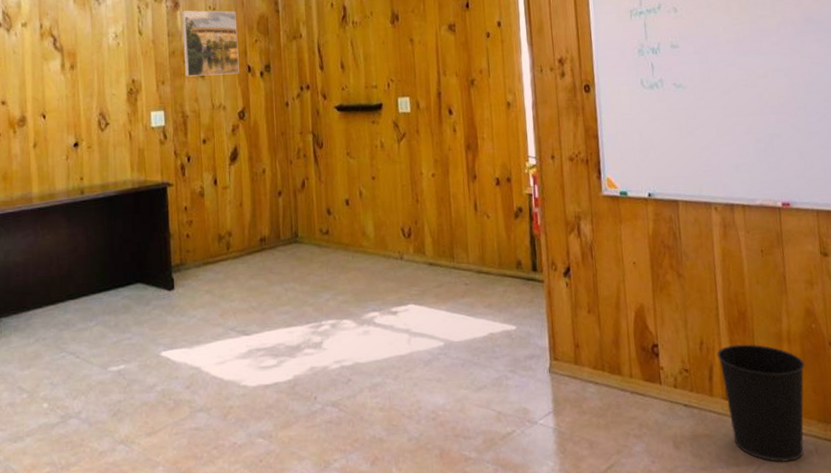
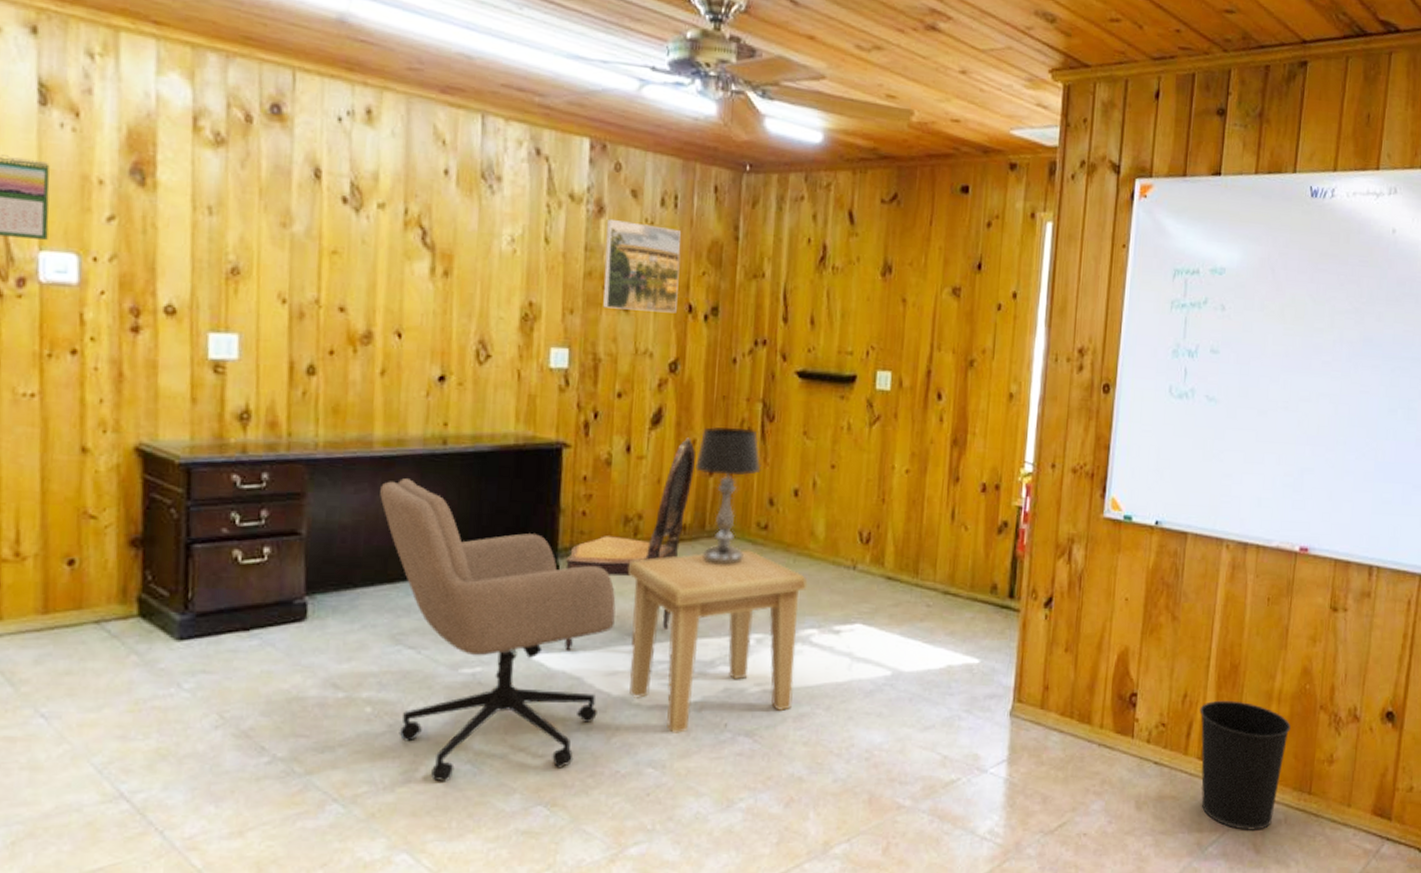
office chair: none [40,223,220,460] -> present [380,478,616,782]
dining chair: none [178,168,267,346] -> present [565,437,696,650]
side table: none [226,252,366,408] -> present [629,550,808,733]
table lamp: none [267,155,318,267] -> present [696,426,762,565]

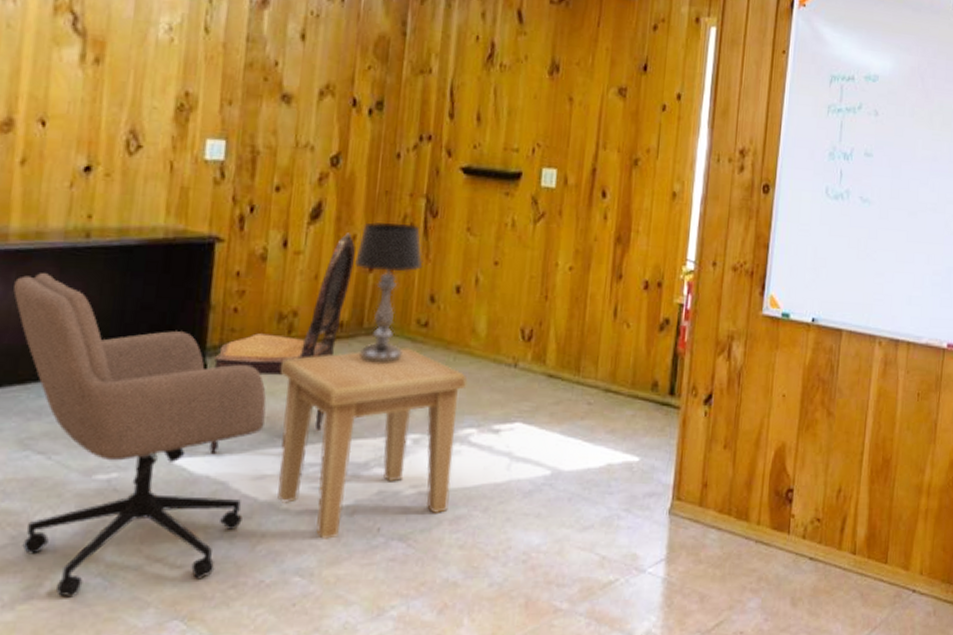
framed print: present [603,218,681,314] -> none [264,10,347,107]
wastebasket: present [1199,700,1291,830] -> none [853,494,939,624]

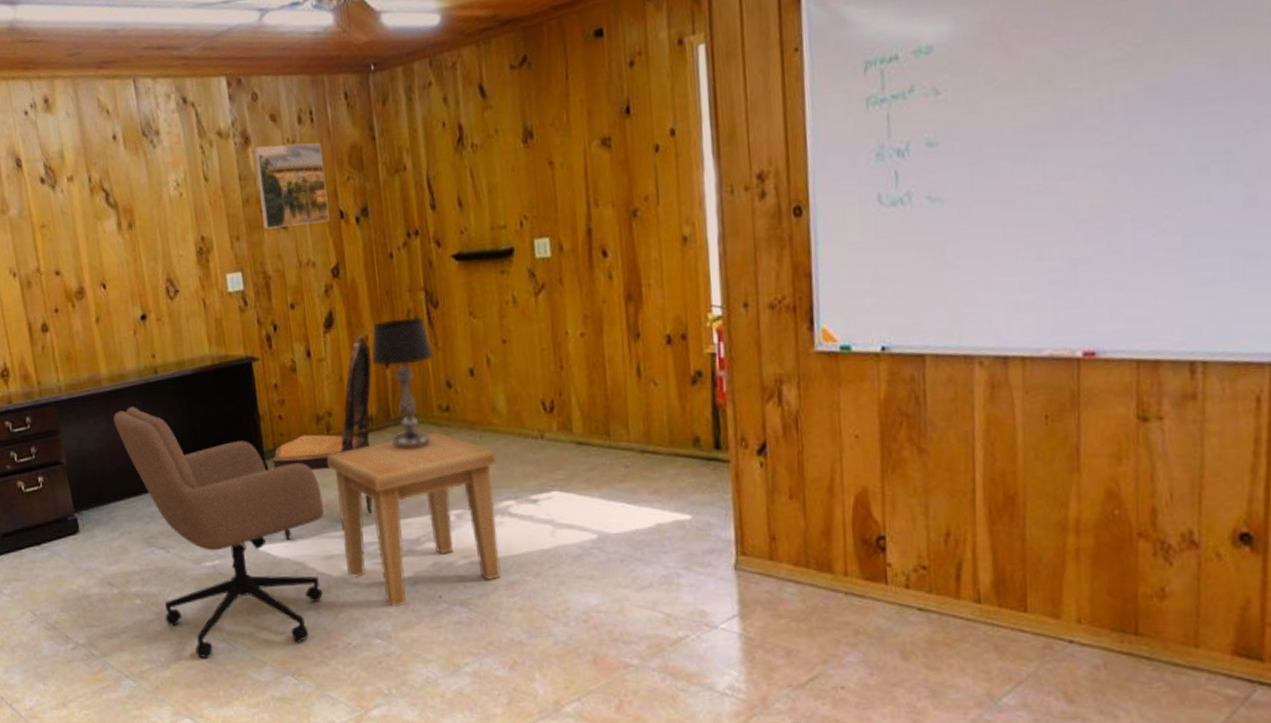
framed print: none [264,10,347,107] -> present [254,142,330,229]

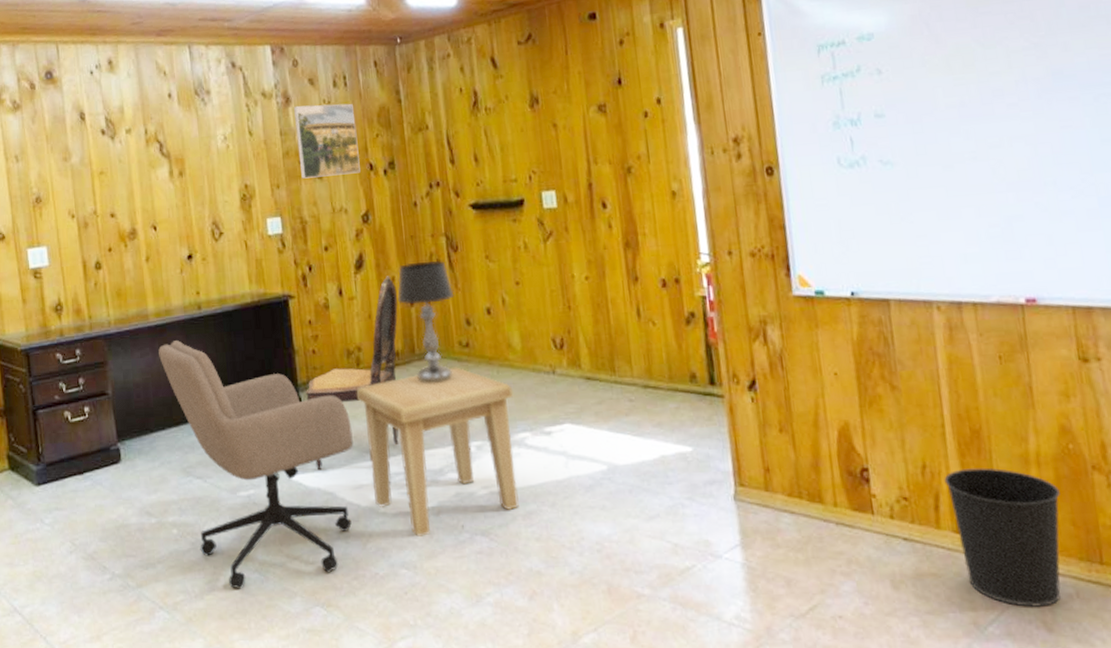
wastebasket: none [969,535,1098,678] -> present [944,468,1061,607]

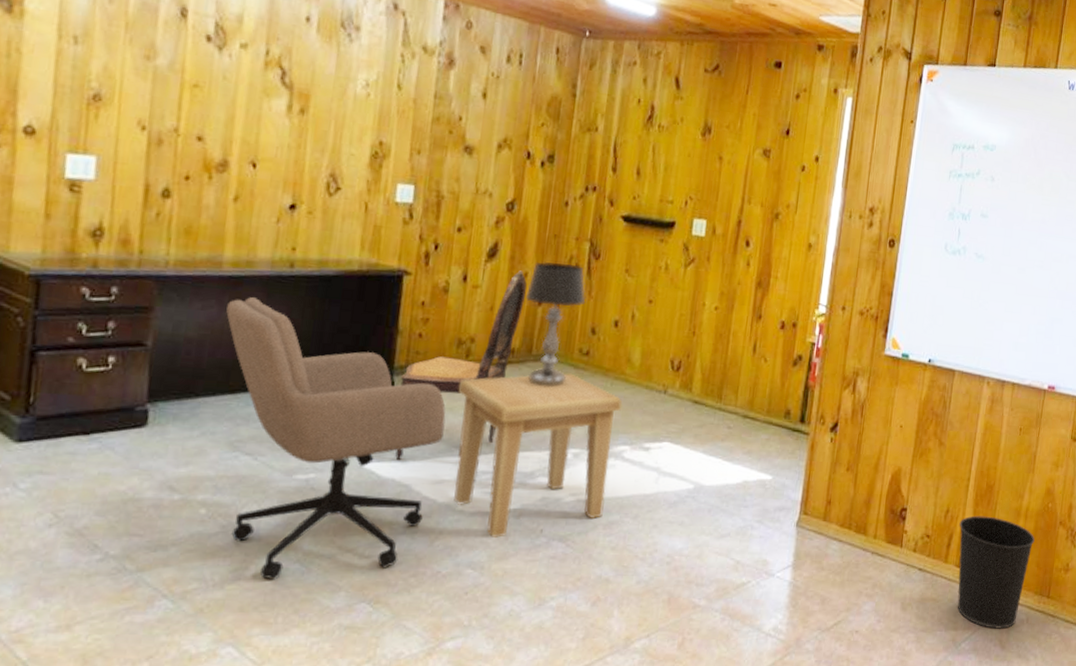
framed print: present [294,103,361,179] -> none [448,70,524,159]

